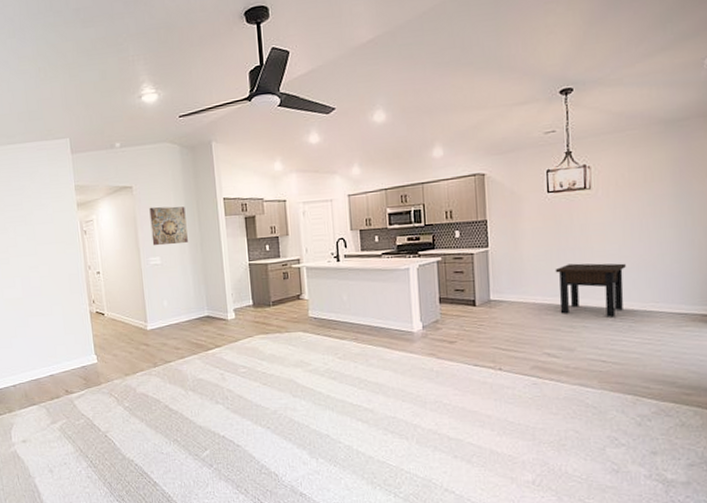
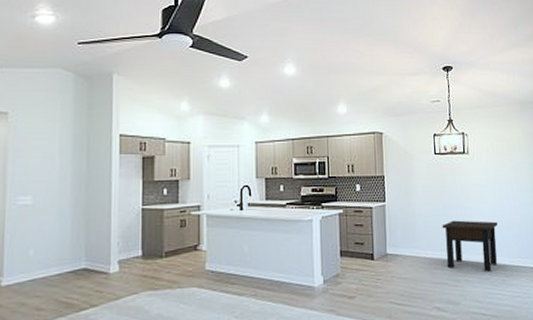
wall art: present [149,206,188,246] -> none [24,137,72,183]

